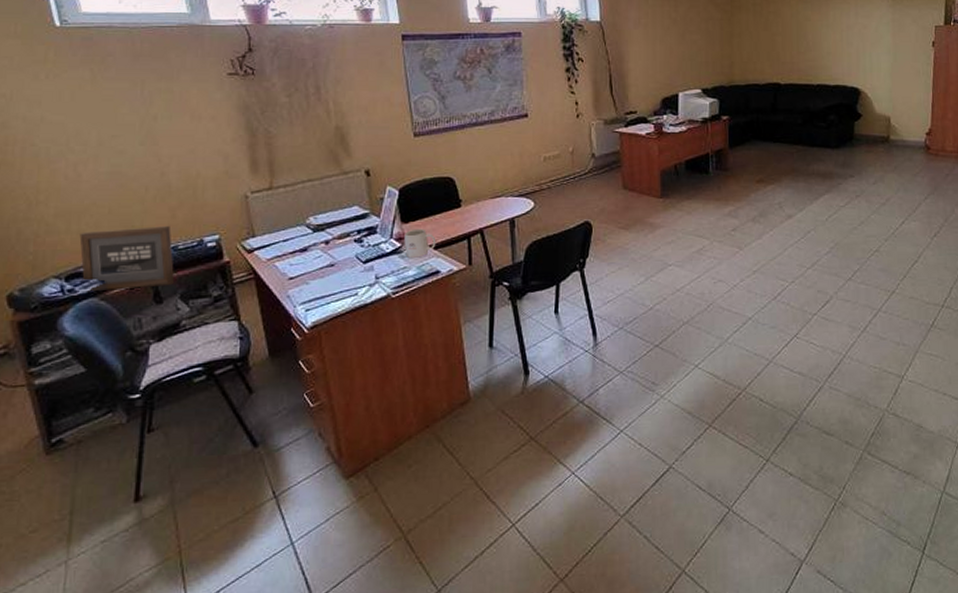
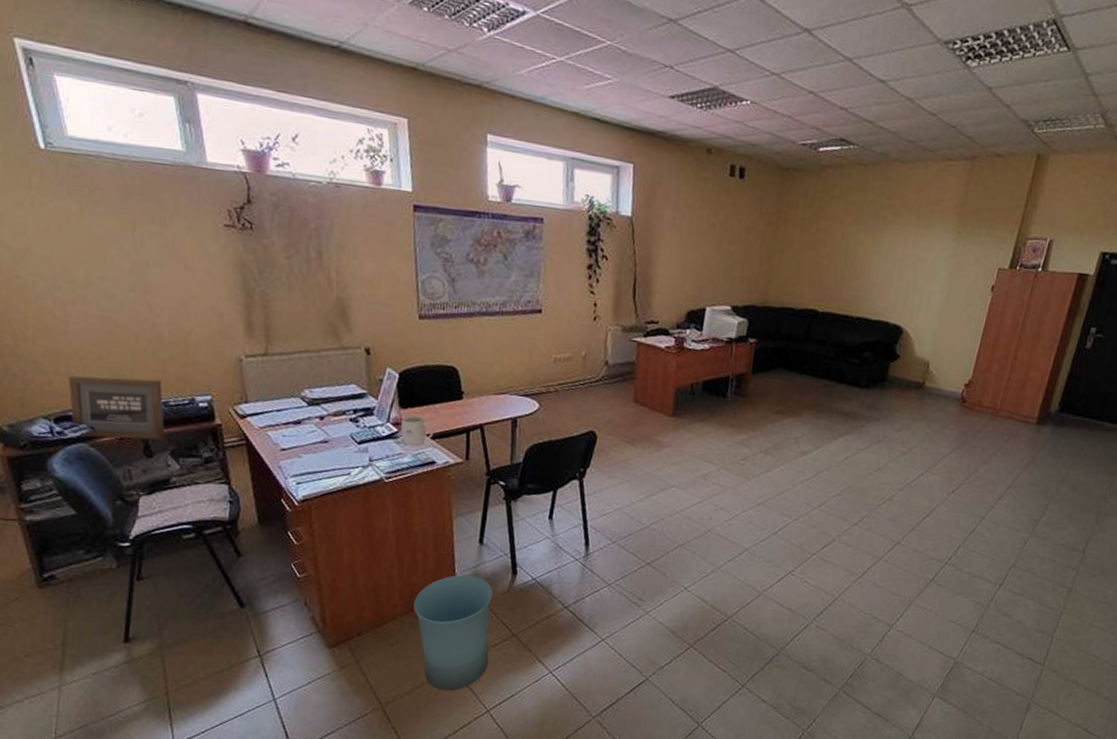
waste bin: none [429,382,509,509] -> present [413,575,493,691]

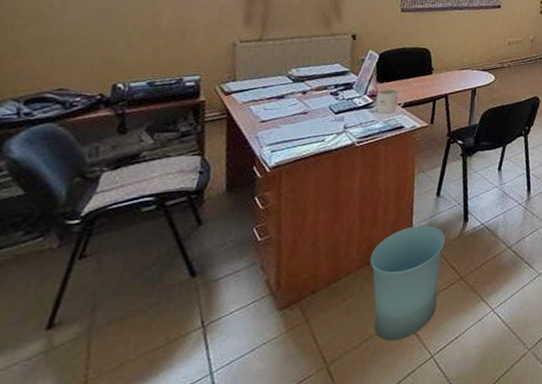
picture frame: present [68,375,166,441] -> none [44,59,152,118]

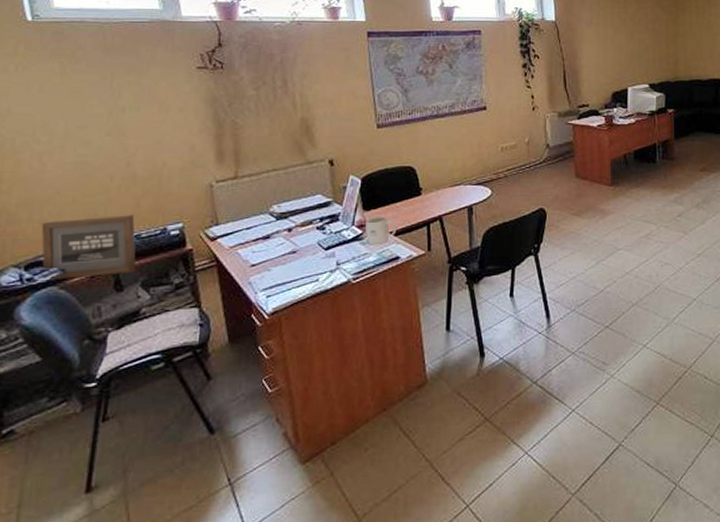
picture frame: none [44,59,152,118] -> present [41,214,137,281]
waste bin: present [370,225,446,341] -> none [386,364,464,491]

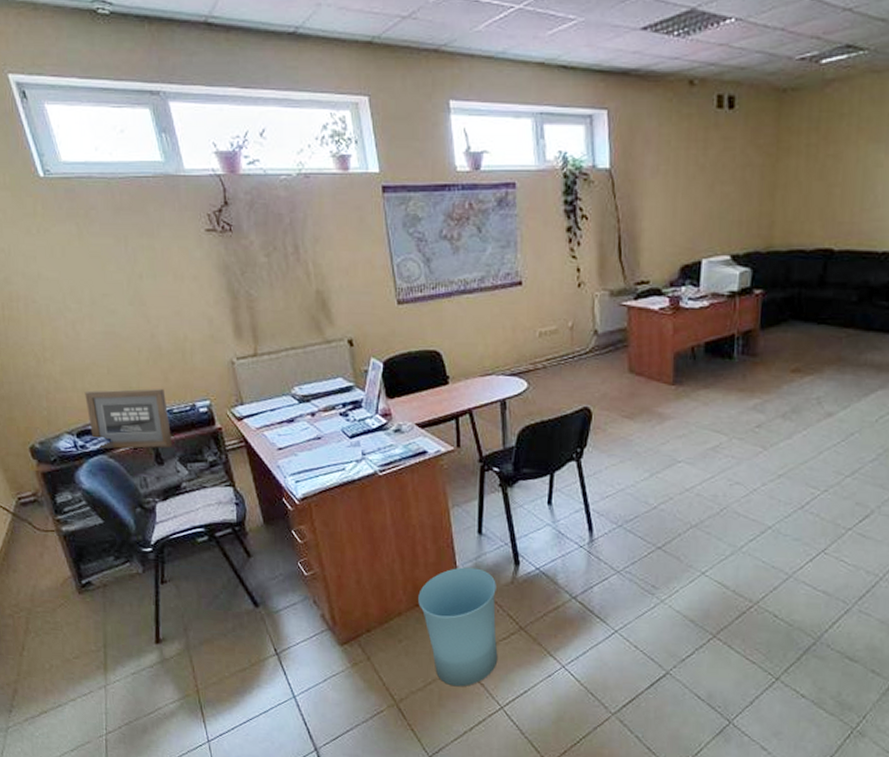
mug: present [365,216,397,245] -> none [390,405,423,437]
waste bin: none [386,364,464,491] -> present [418,567,498,687]

